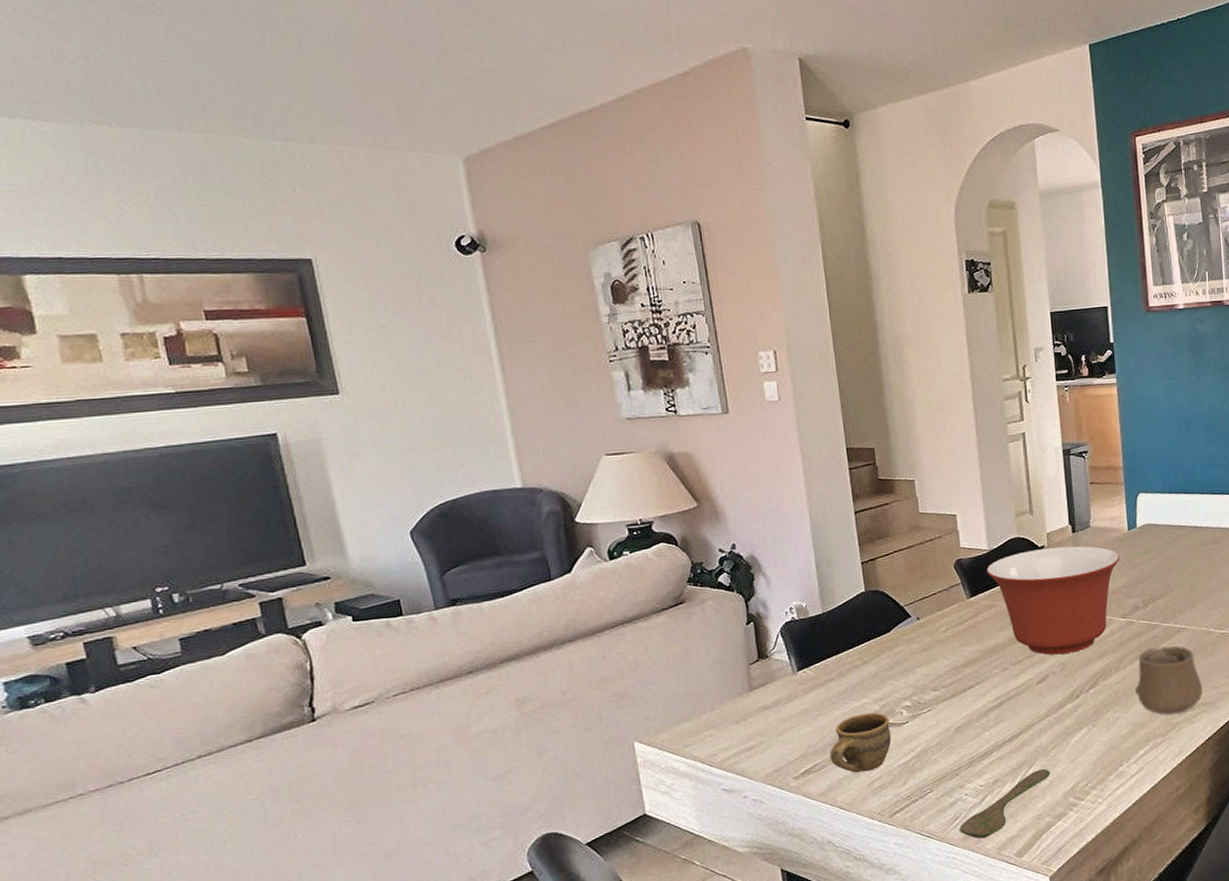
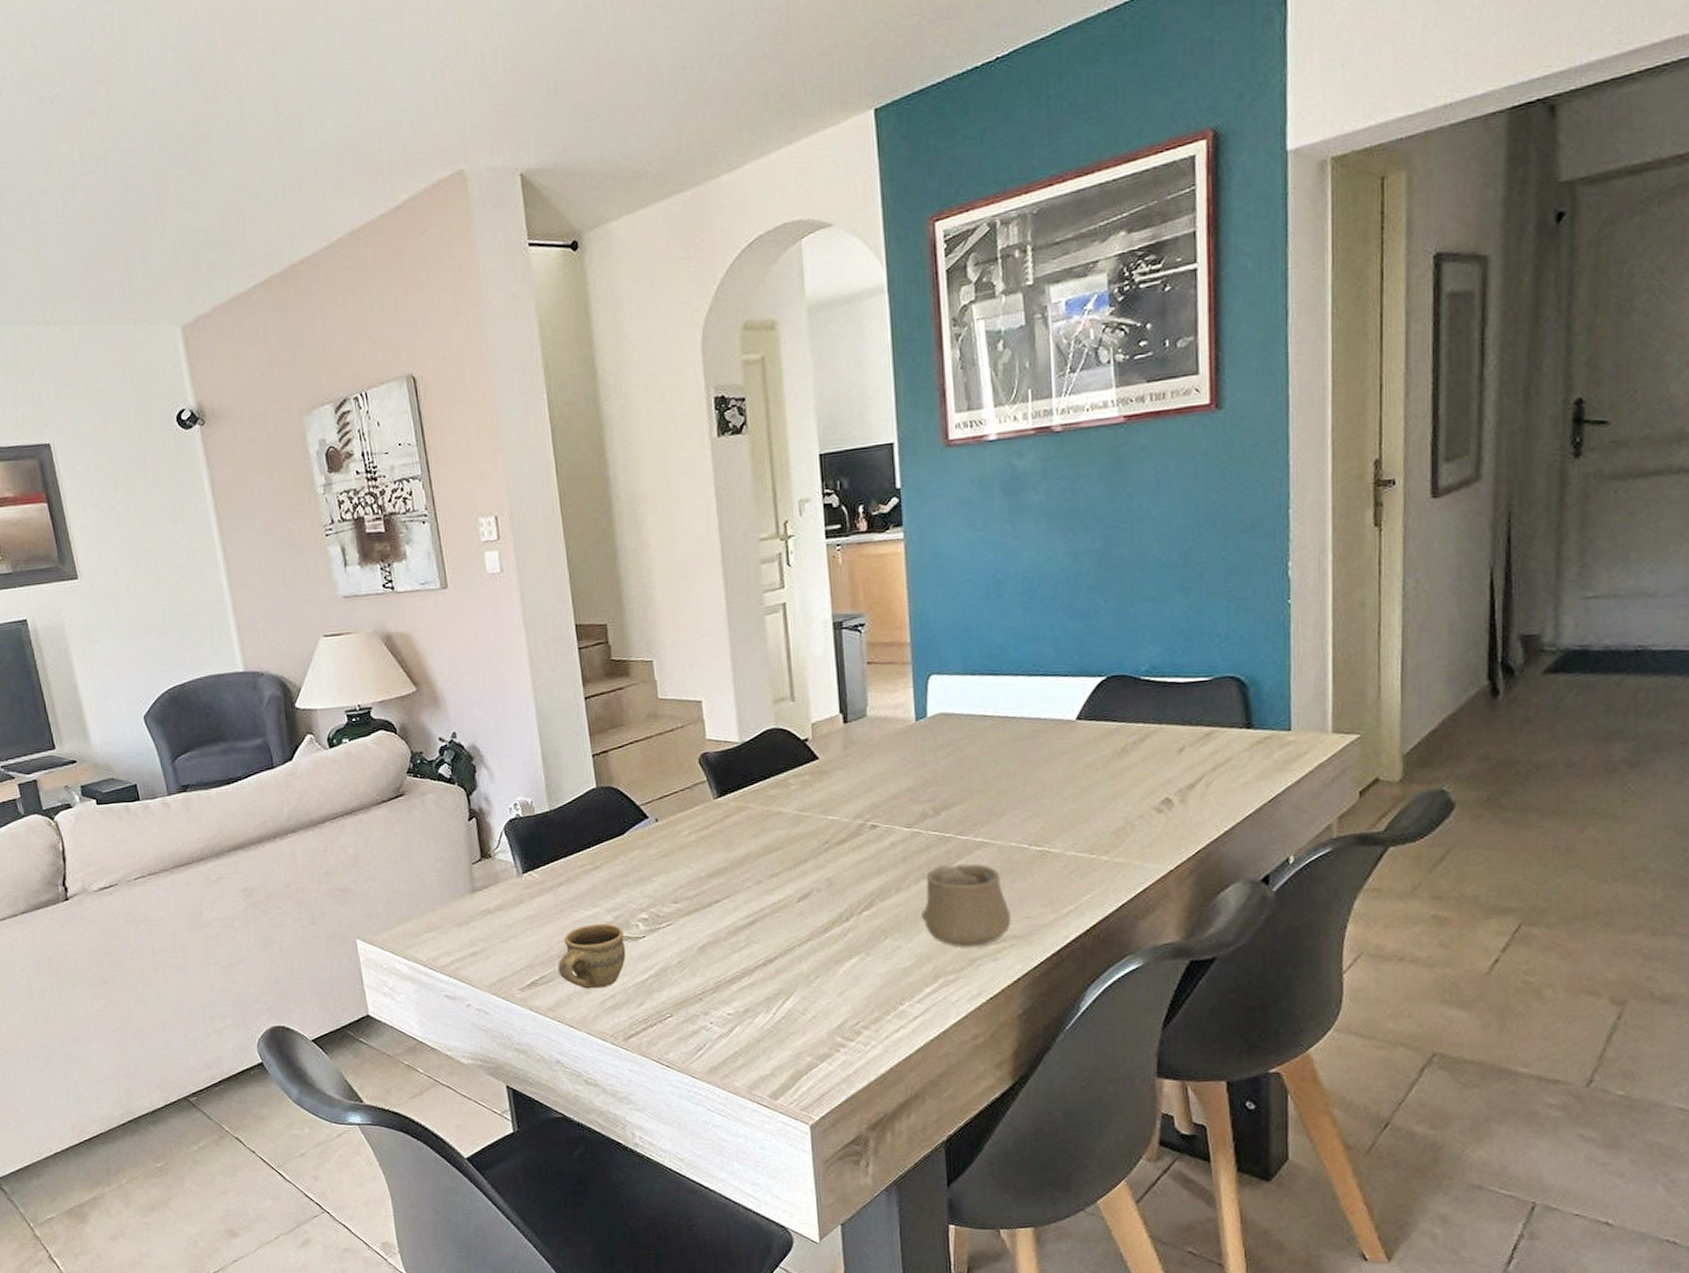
spoon: present [959,769,1051,839] -> none [703,1001,813,1074]
mixing bowl: present [987,546,1120,655] -> none [737,739,905,869]

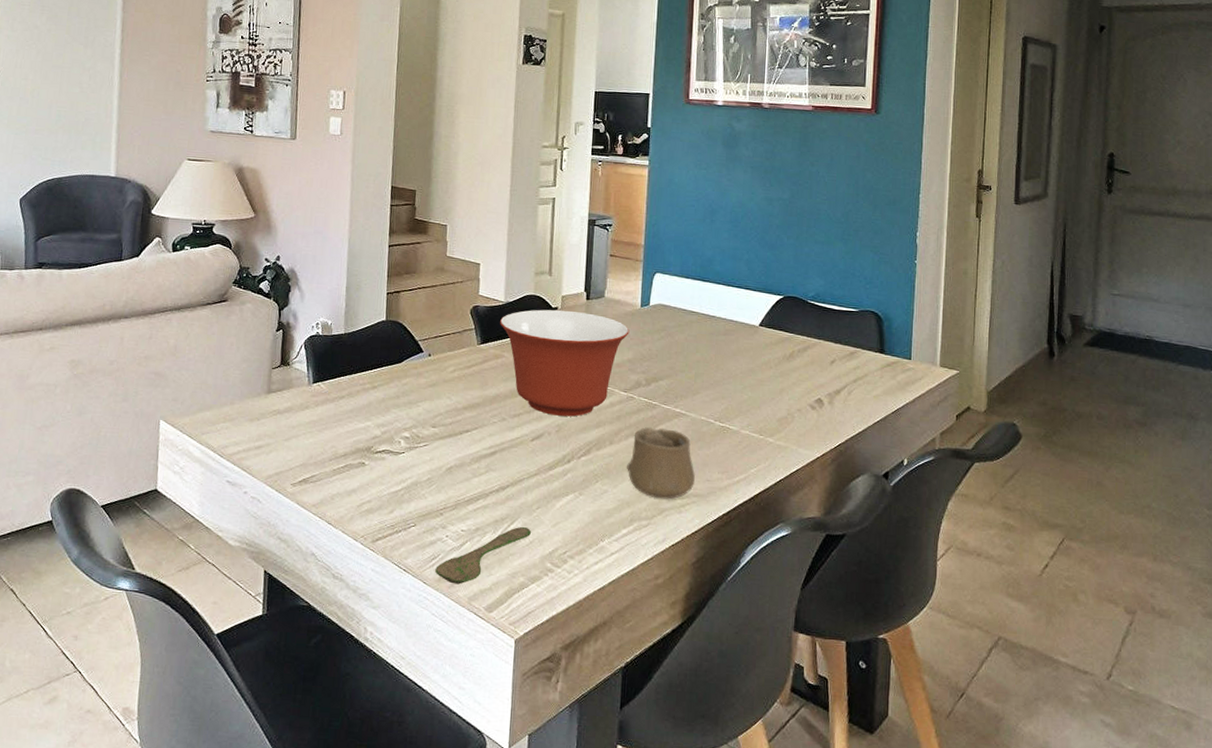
cup: present [558,923,626,989] -> none [327,435,388,493]
spoon: none [703,1001,813,1074] -> present [435,527,532,585]
mixing bowl: none [737,739,905,869] -> present [500,309,630,417]

